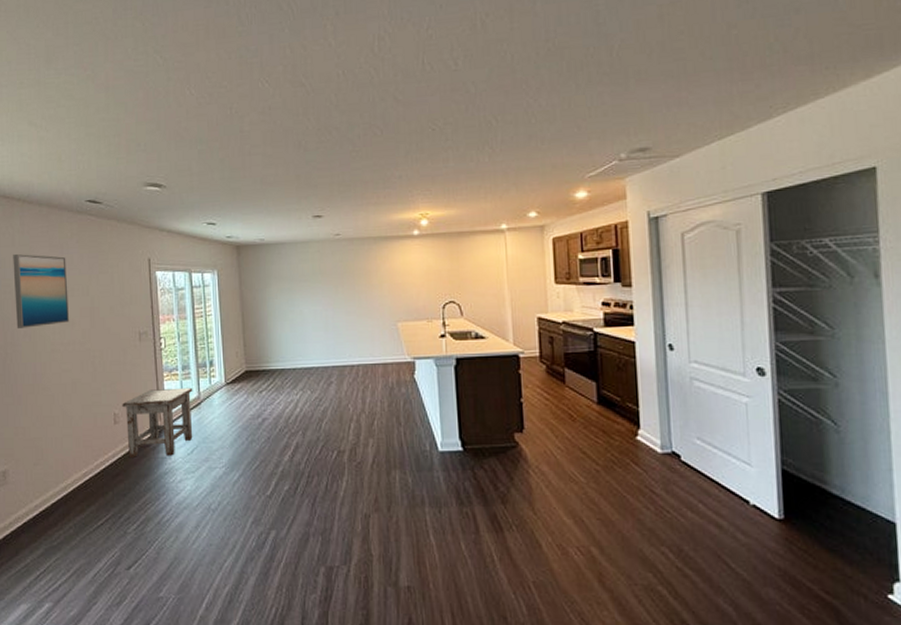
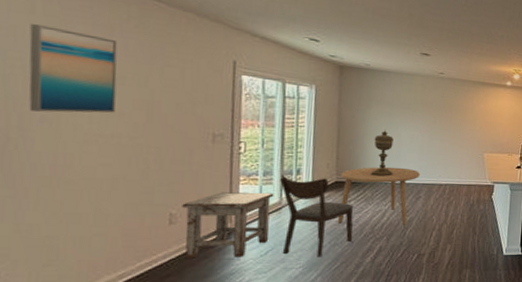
chair: none [196,368,269,456] -> present [280,175,354,258]
dining table: none [250,349,328,417] -> present [337,167,420,225]
decorative urn: none [277,307,300,362] -> present [369,129,394,177]

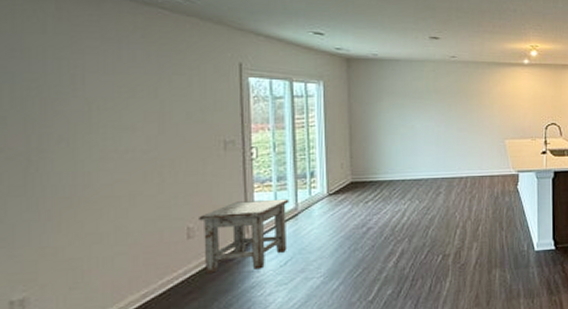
wall art: present [29,23,118,113] -> none [43,43,129,132]
chair: present [280,175,354,258] -> none [294,179,373,265]
dining table: present [337,167,420,225] -> none [355,162,438,227]
decorative urn: present [369,129,394,177] -> none [386,122,410,173]

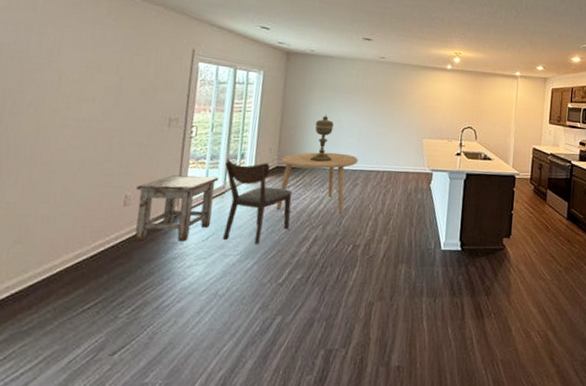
chair: none [294,179,373,265] -> present [222,159,293,245]
dining table: none [355,162,438,227] -> present [276,152,358,214]
decorative urn: none [386,122,410,173] -> present [309,114,334,162]

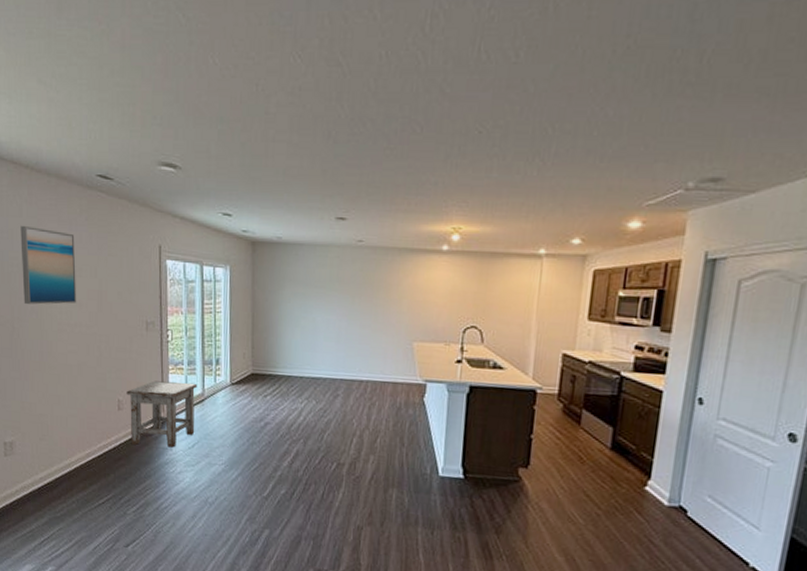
wall art: none [20,19,98,99] -> present [20,225,77,305]
chair: present [222,159,293,245] -> none [202,364,270,456]
dining table: present [276,152,358,214] -> none [254,358,338,428]
decorative urn: present [309,114,334,162] -> none [284,313,309,369]

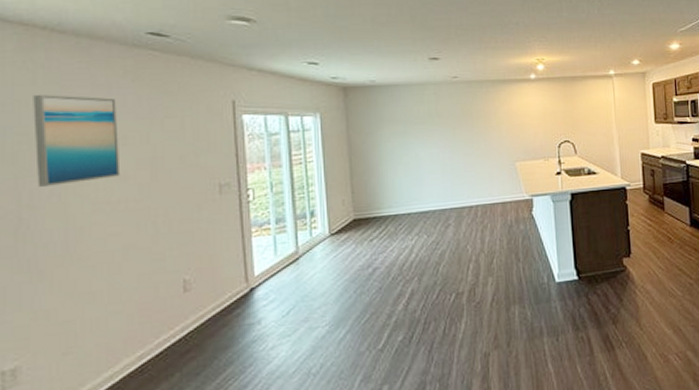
stool: present [126,381,198,448] -> none [195,242,290,329]

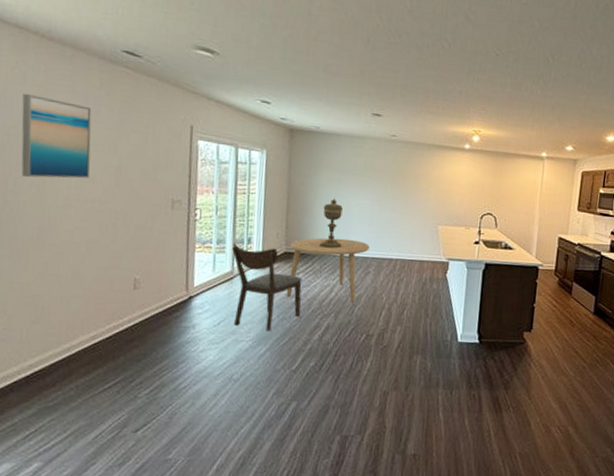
chair: none [294,217,380,311] -> present [232,243,303,332]
dining table: none [358,193,446,268] -> present [286,237,370,302]
decorative urn: none [390,151,416,207] -> present [318,197,343,249]

